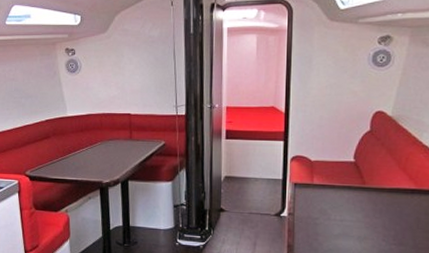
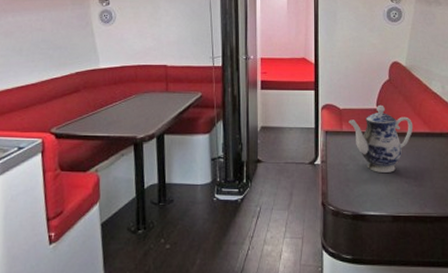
teapot: none [320,157,397,229] -> present [348,104,413,172]

